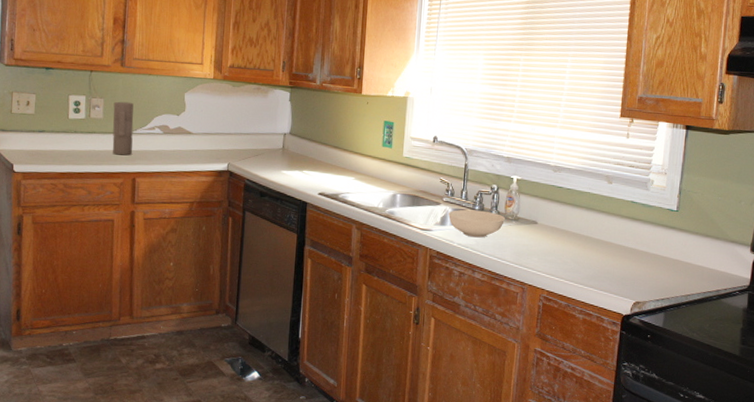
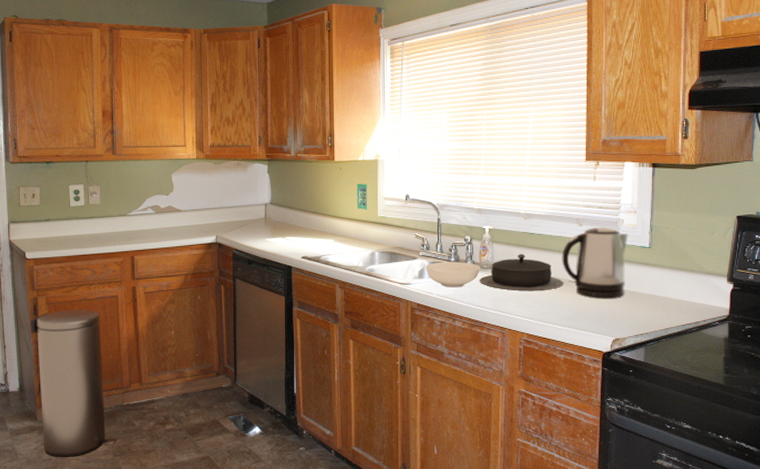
pedal bin: none [12,231,100,393] -> present [30,309,117,457]
canister: present [112,101,134,156] -> none [109,187,130,236]
cooking pot: none [503,207,589,247] -> present [479,254,564,290]
kettle: none [588,186,657,260] -> present [562,227,628,299]

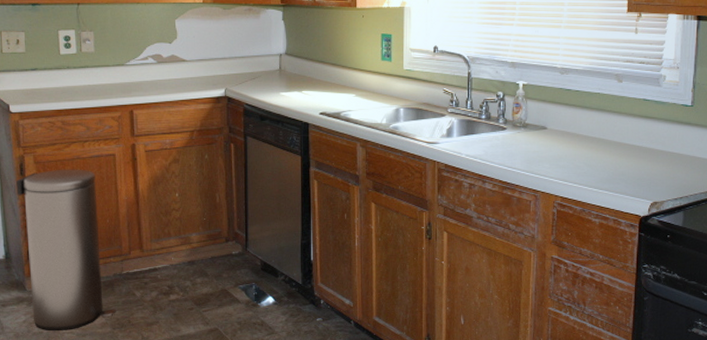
bowl: present [426,261,480,288] -> none [455,119,513,147]
cooking pot: present [479,254,564,290] -> none [511,112,601,151]
kettle: present [562,227,628,299] -> none [599,84,670,160]

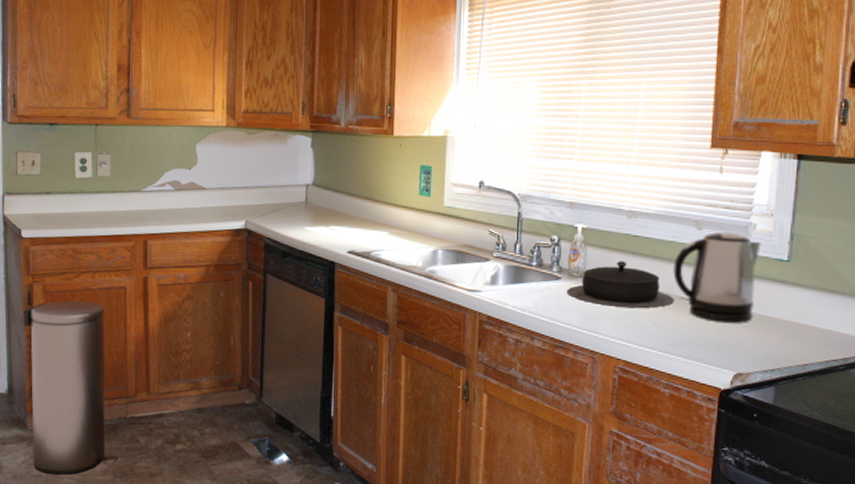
cooking pot: none [511,112,601,151] -> present [566,261,675,308]
kettle: none [599,84,670,160] -> present [673,232,761,322]

